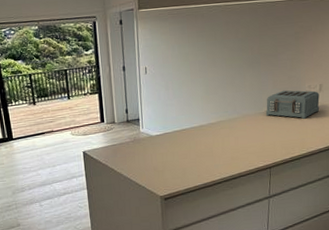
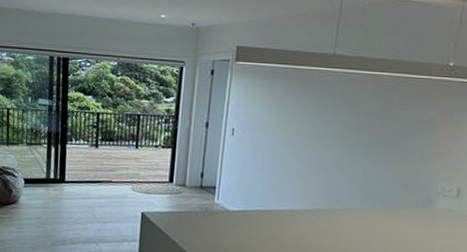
toaster: present [265,90,320,119] -> none [379,186,456,228]

